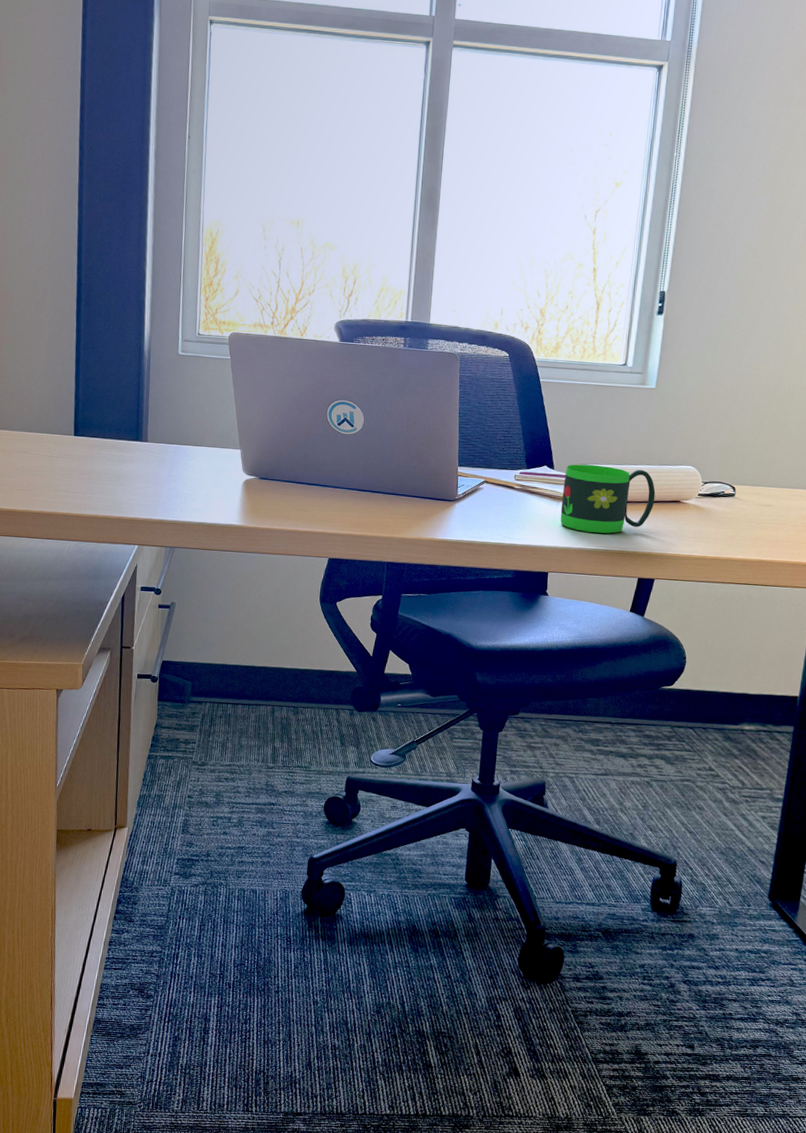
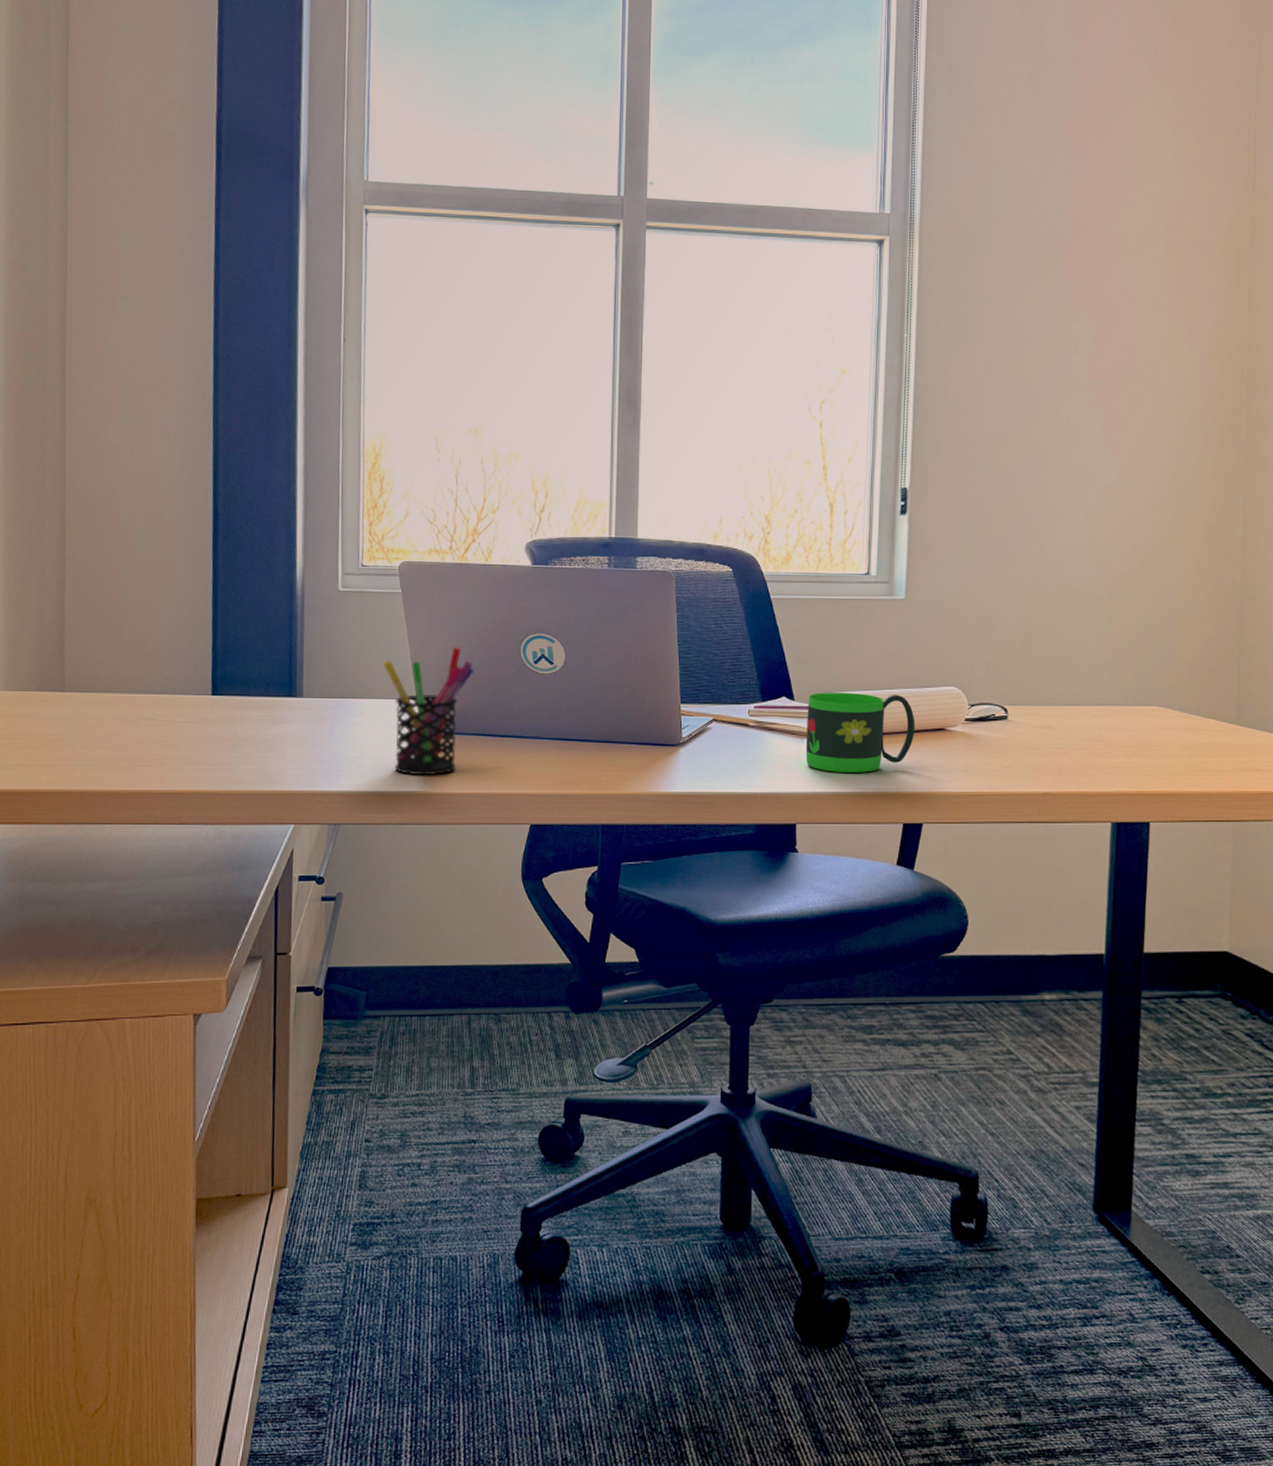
pen holder: none [213,406,289,513] -> present [382,646,475,776]

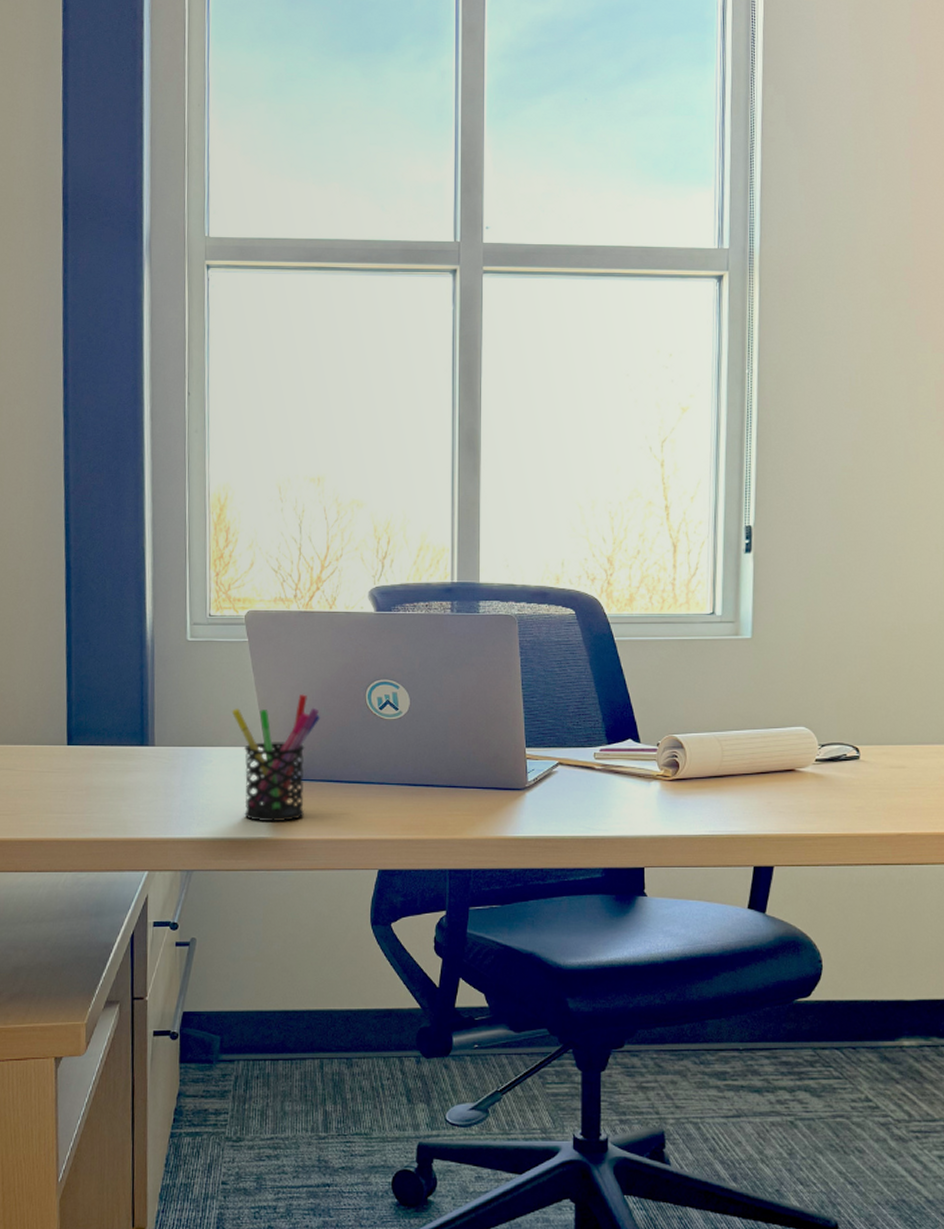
mug: present [805,692,915,773] -> none [652,733,764,815]

